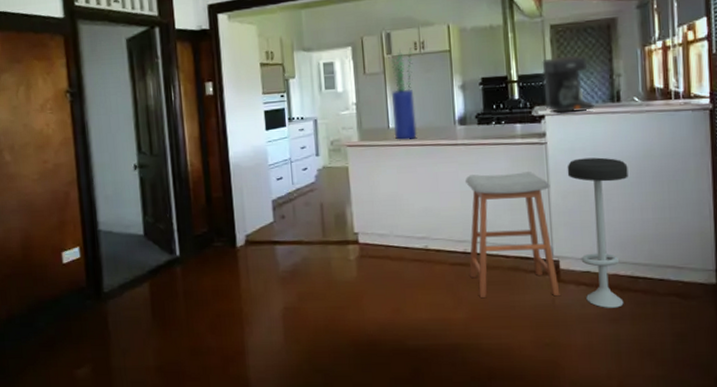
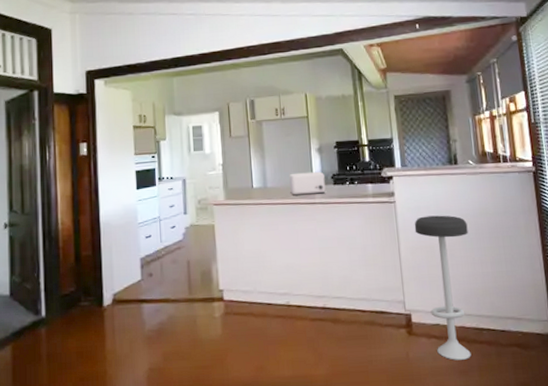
vase: present [391,47,417,141] -> none [254,113,279,200]
toaster: none [428,110,469,138] -> present [289,171,326,197]
stool: present [464,172,560,299] -> none [322,229,413,354]
coffee maker: present [542,55,595,114] -> none [388,122,436,175]

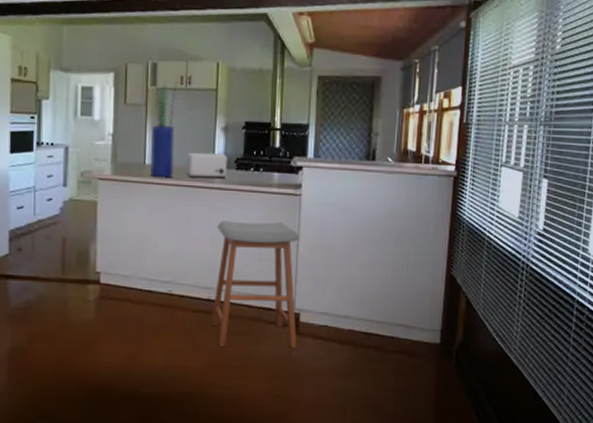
vase: none [254,113,279,200] -> present [150,81,178,179]
stool: none [322,229,413,354] -> present [211,221,300,349]
bar stool: present [414,215,471,360] -> none [317,213,375,363]

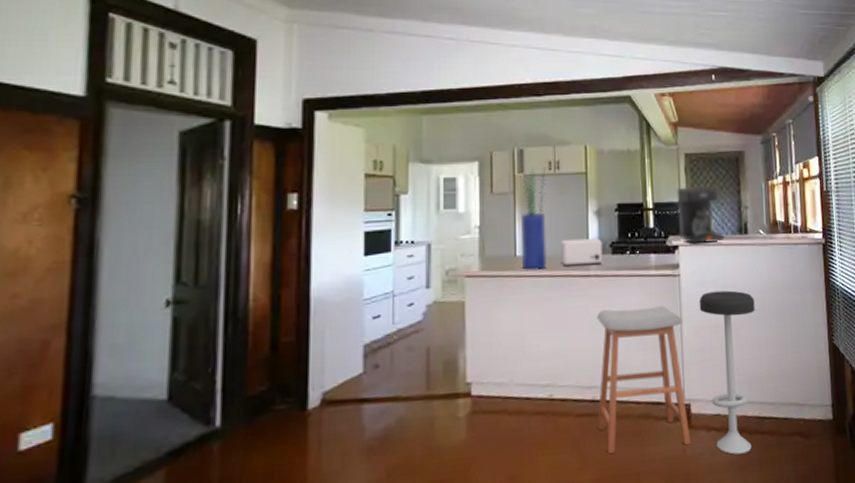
coffee maker: none [304,108,351,167] -> present [677,185,725,245]
bar stool: none [317,213,375,363] -> present [699,290,755,455]

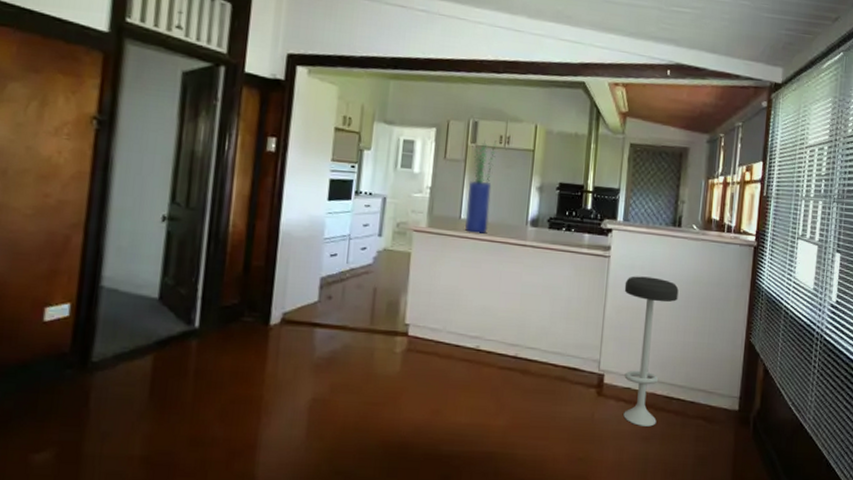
toaster: present [560,238,603,268] -> none [500,209,542,238]
stool: present [596,306,691,455] -> none [516,278,607,411]
coffee maker: present [677,185,725,245] -> none [614,174,658,231]

